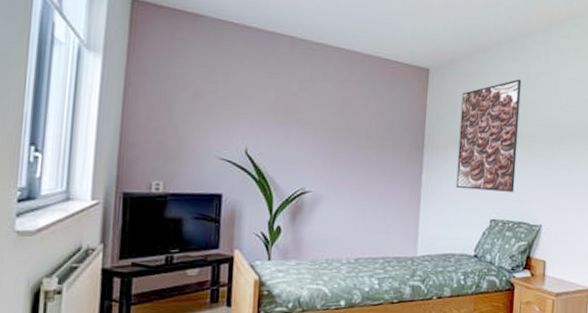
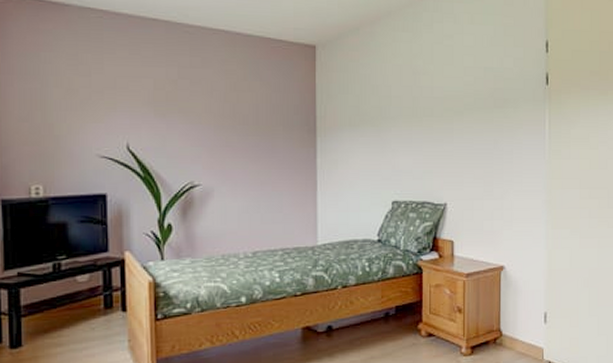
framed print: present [456,79,522,192] -> none [353,50,415,171]

